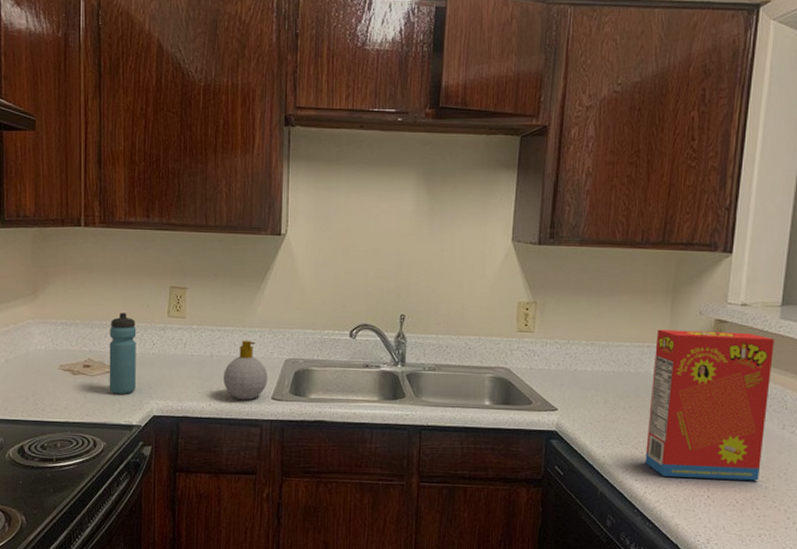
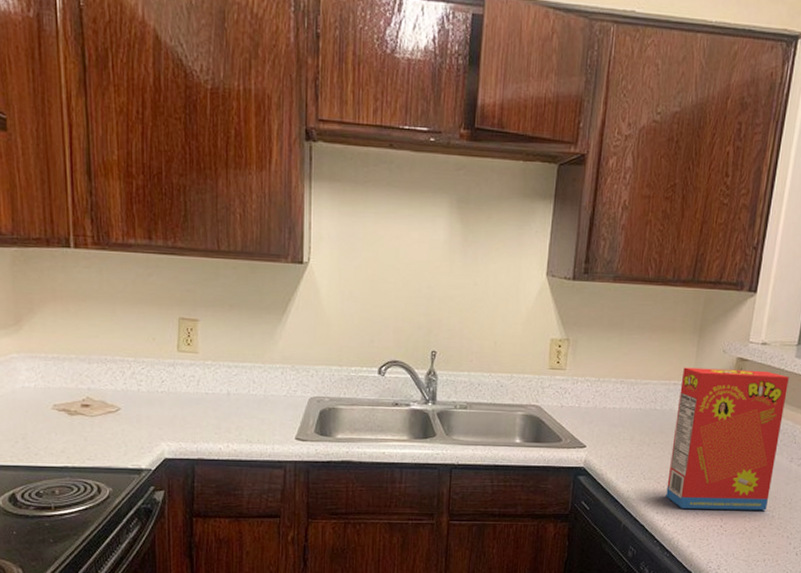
water bottle: present [109,312,137,394] -> none [110,346,143,436]
soap bottle: present [223,340,268,400] -> none [242,377,291,440]

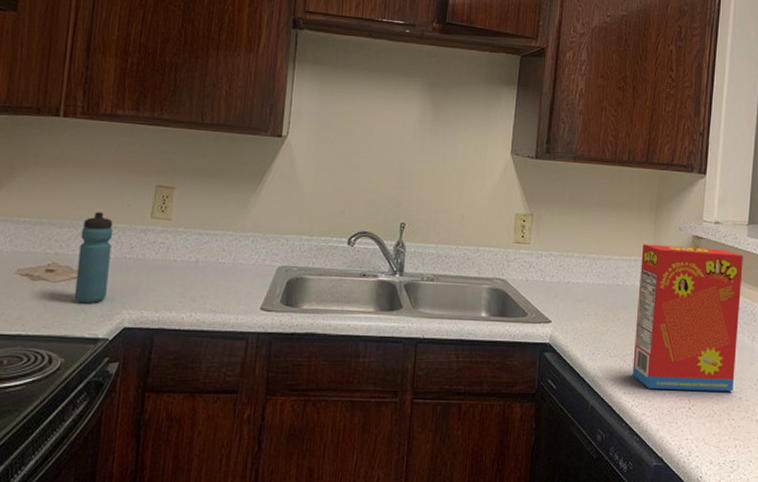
water bottle: none [110,346,143,436] -> present [74,212,114,303]

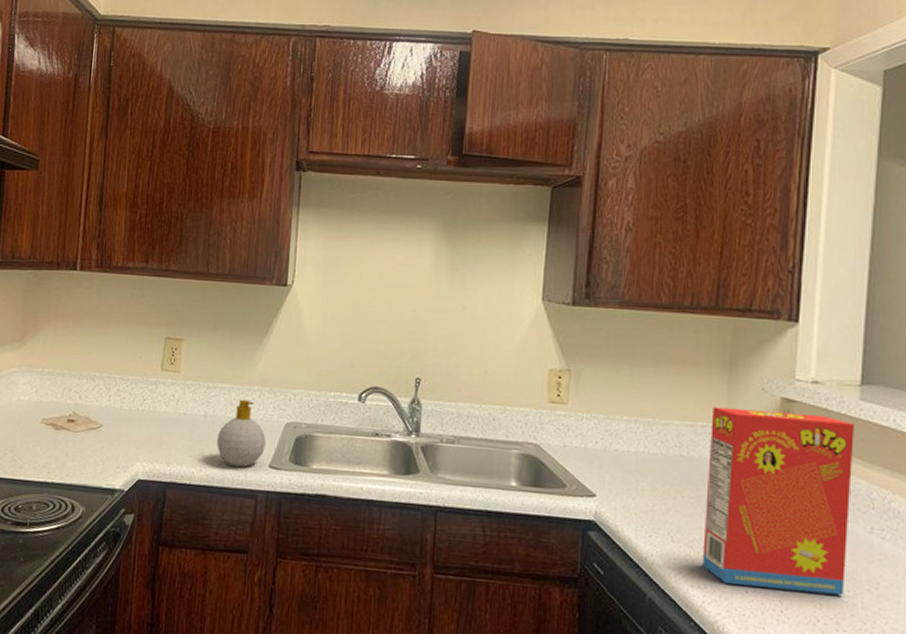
water bottle: present [74,212,114,303] -> none [92,363,127,454]
soap bottle: none [208,245,258,310] -> present [217,399,266,467]

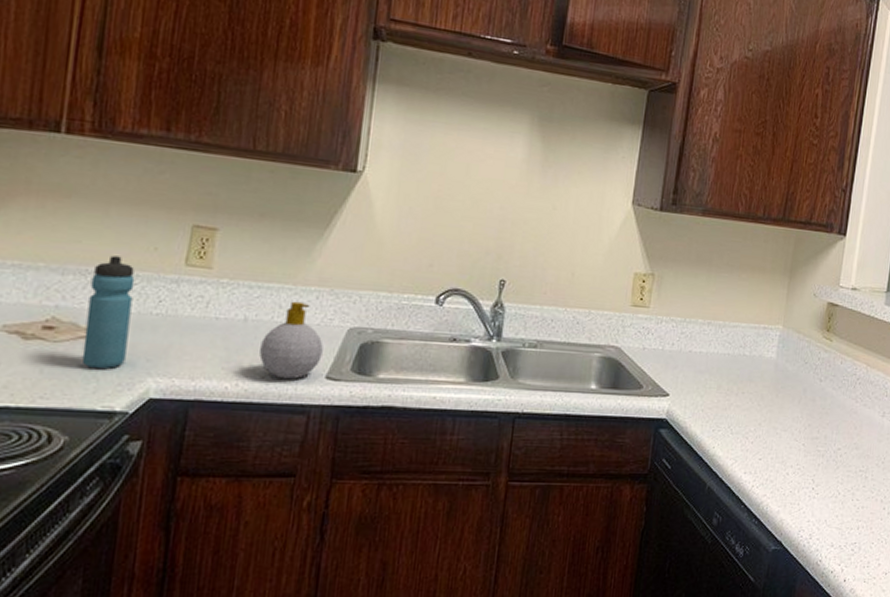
water bottle: none [92,363,127,454] -> present [81,255,135,369]
cereal box: present [702,407,854,596] -> none [754,310,879,471]

